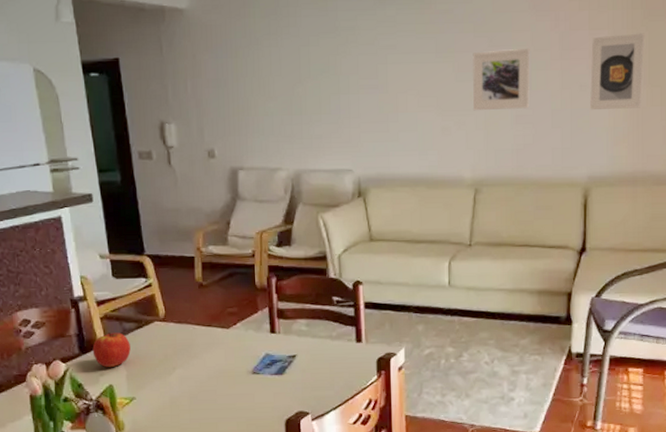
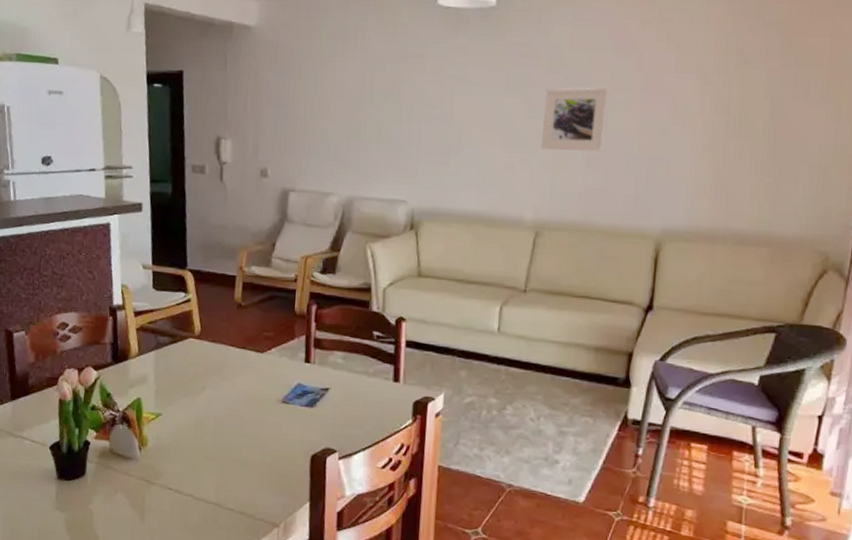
apple: present [92,332,131,367] -> none [125,344,163,380]
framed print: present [589,33,645,111] -> none [669,79,738,160]

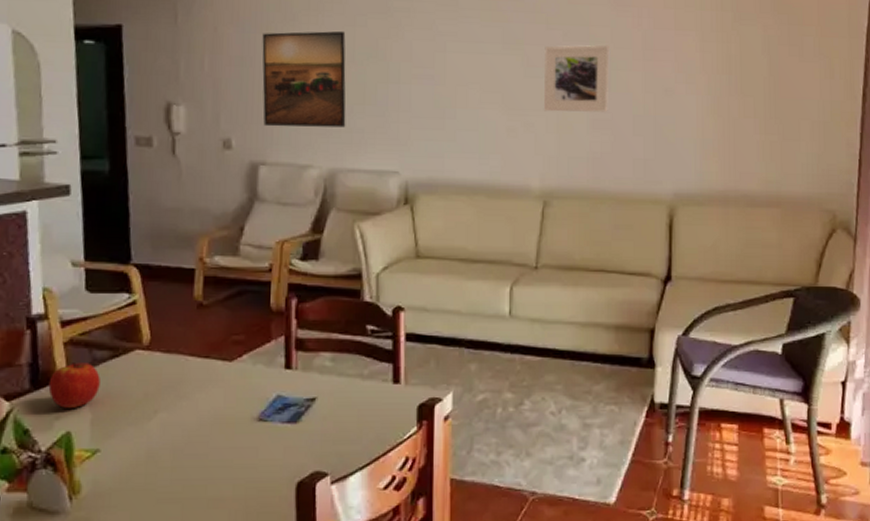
apple: none [125,344,163,380] -> present [48,363,100,408]
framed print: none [294,75,366,161] -> present [262,30,346,128]

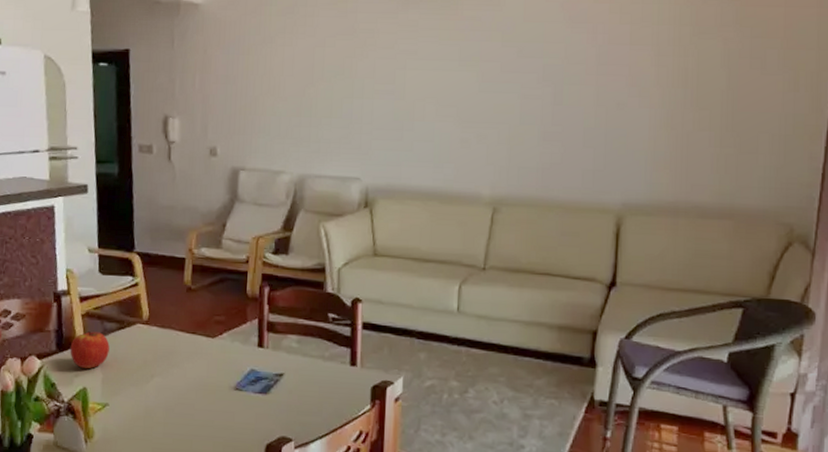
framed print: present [262,30,346,128] -> none [243,51,316,138]
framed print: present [544,45,610,112] -> none [497,60,563,125]

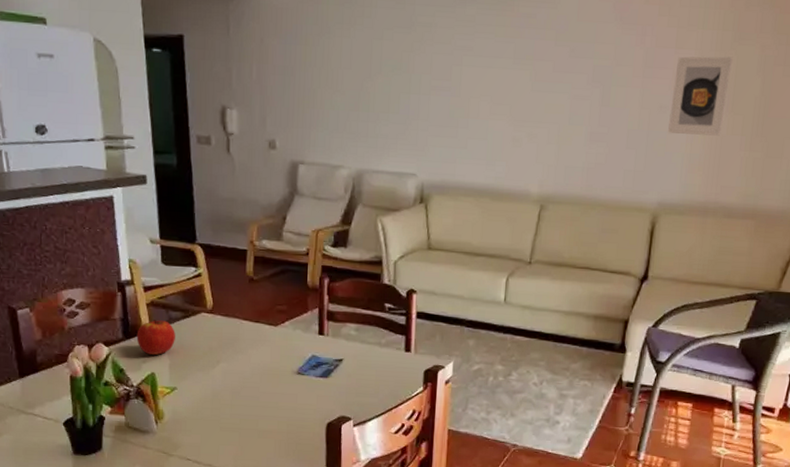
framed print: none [627,51,693,132] -> present [667,56,733,136]

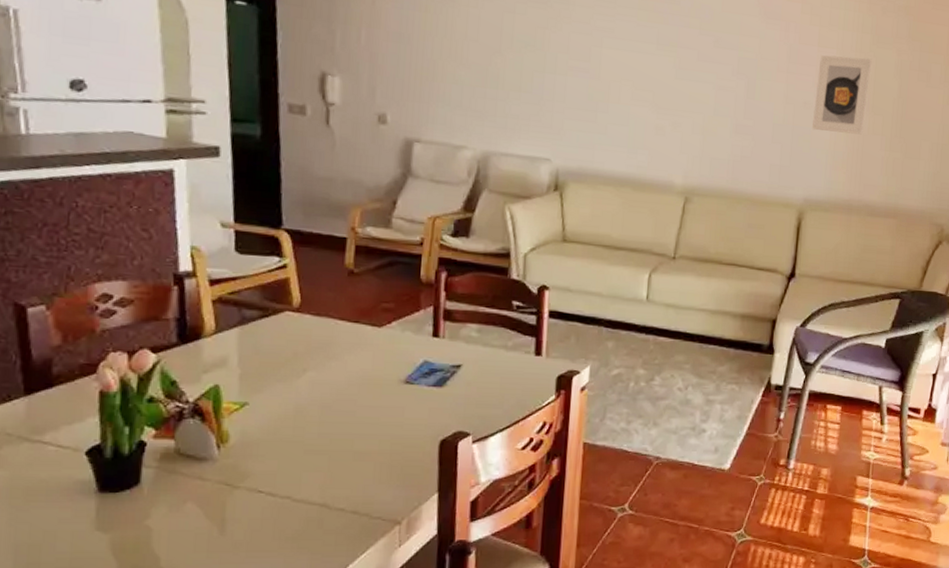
apple: present [136,320,175,355] -> none [196,320,250,363]

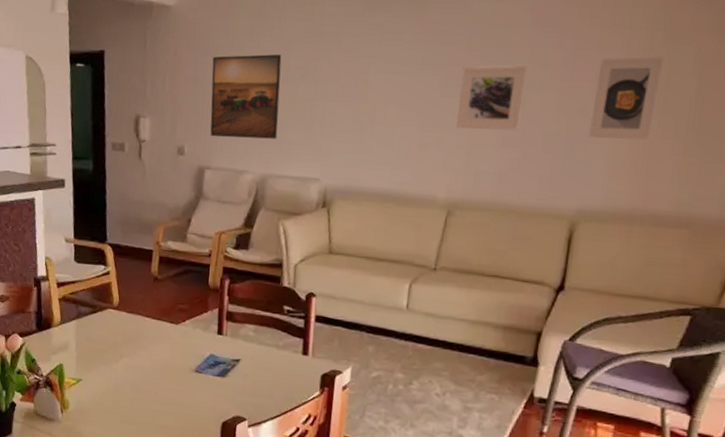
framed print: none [419,11,505,112] -> present [210,54,282,139]
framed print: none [692,51,757,119] -> present [456,65,528,131]

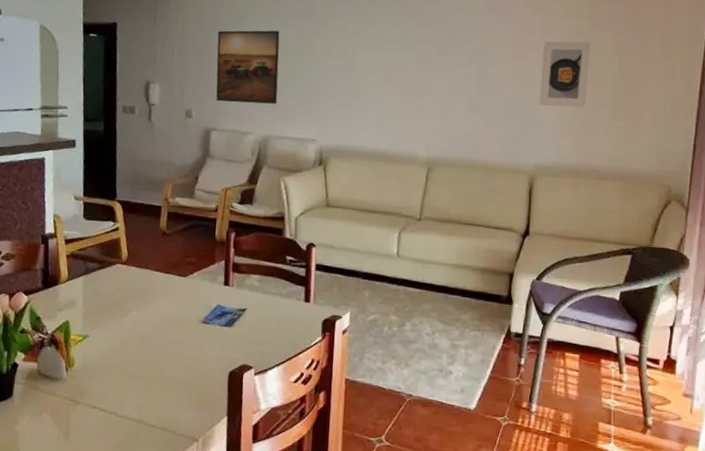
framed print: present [456,65,528,131] -> none [432,45,487,99]

